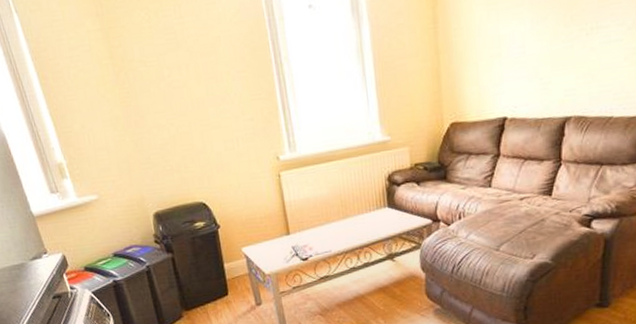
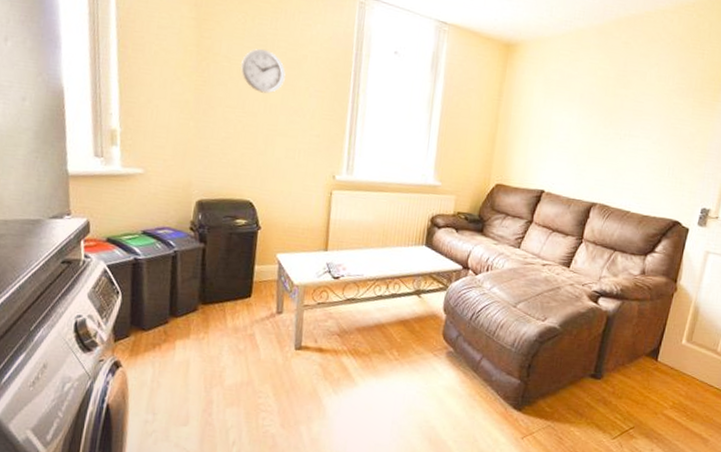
wall clock: none [157,42,204,89] -> present [240,48,286,94]

